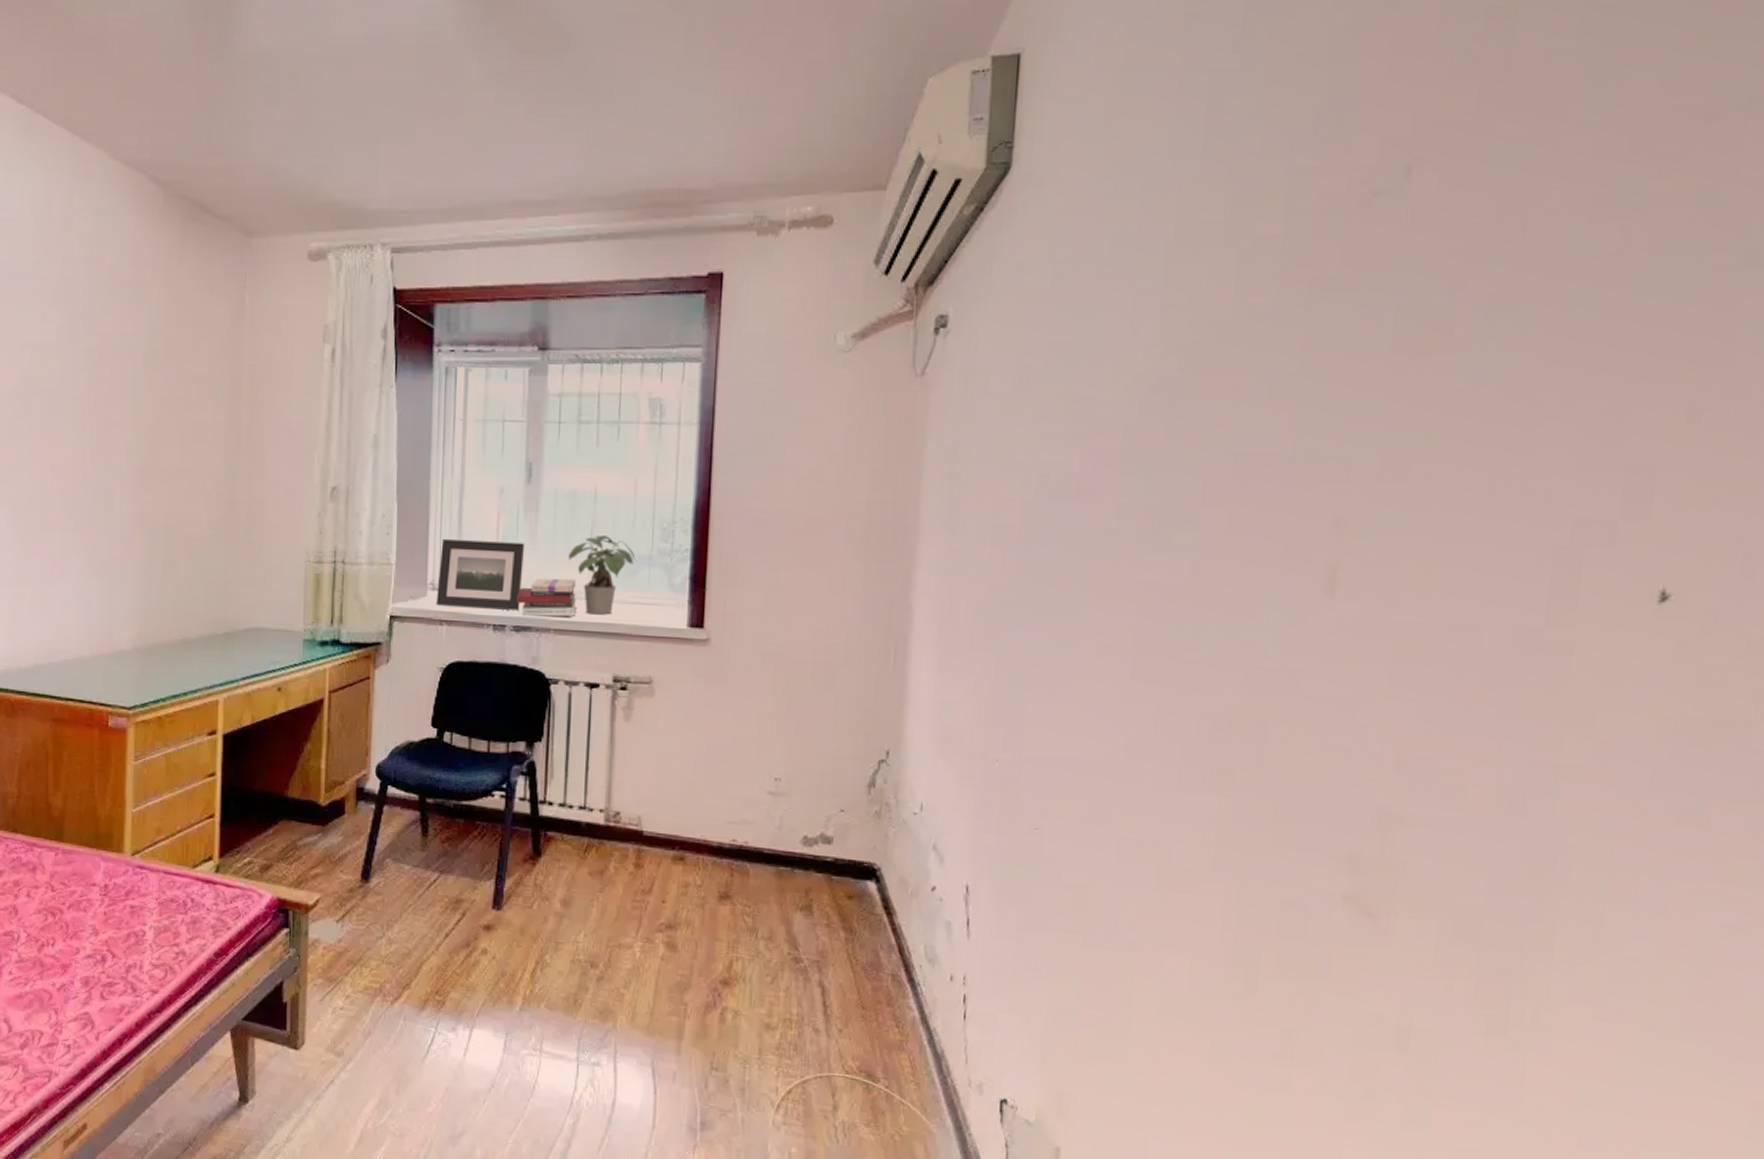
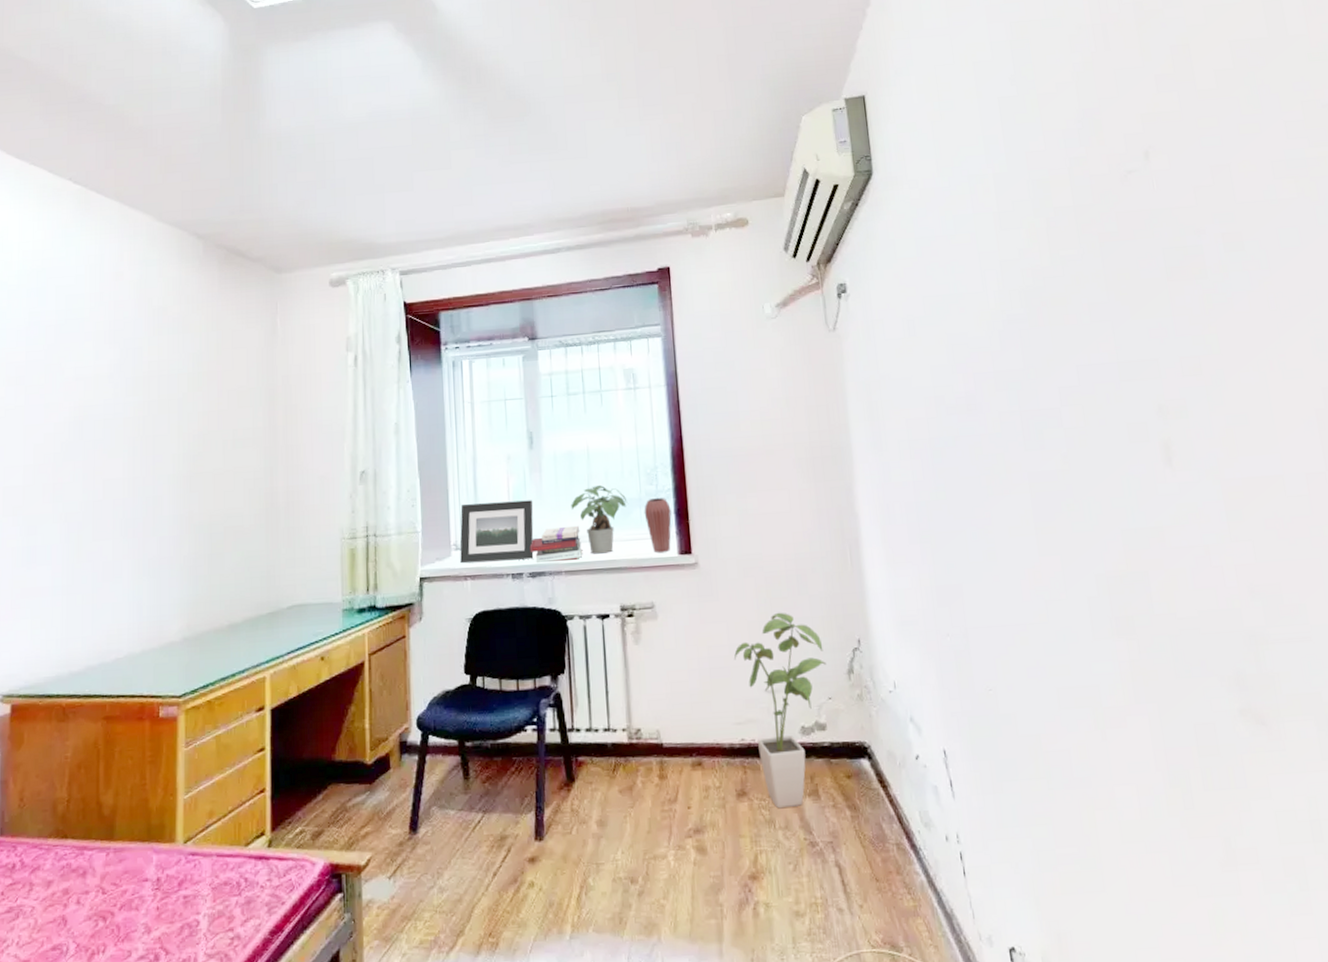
vase: none [653,557,686,624] -> present [644,497,672,554]
house plant: none [737,707,844,919] -> present [734,612,826,809]

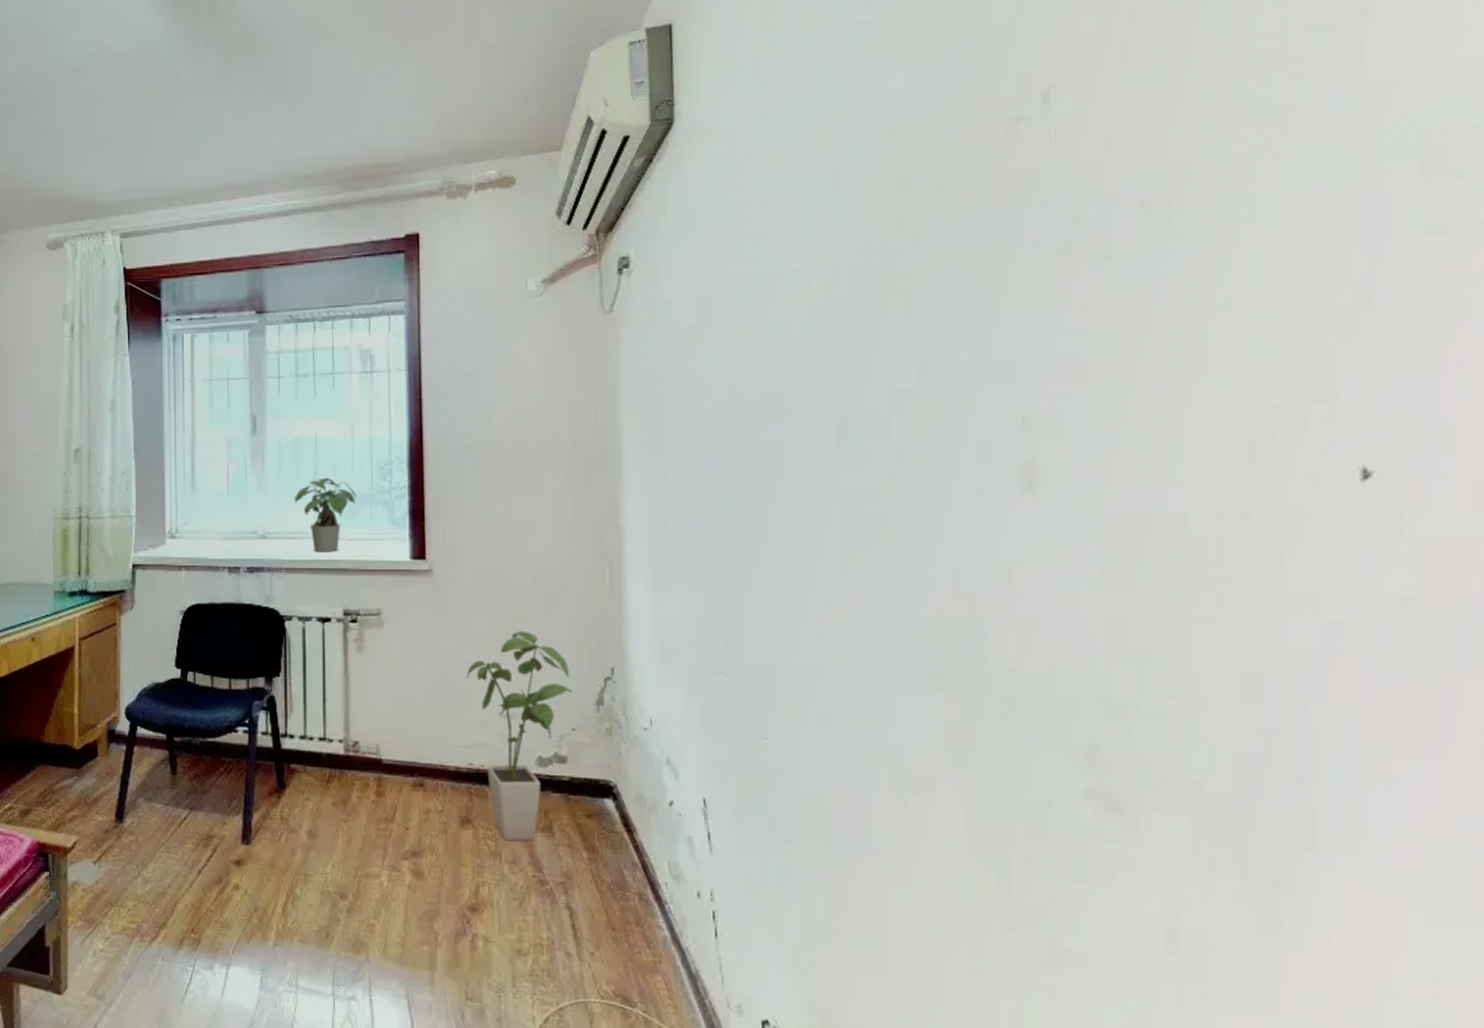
picture frame: present [460,500,534,564] -> none [174,489,254,553]
books: present [529,525,583,564] -> none [248,520,305,558]
vase: present [644,497,672,554] -> none [374,494,405,556]

